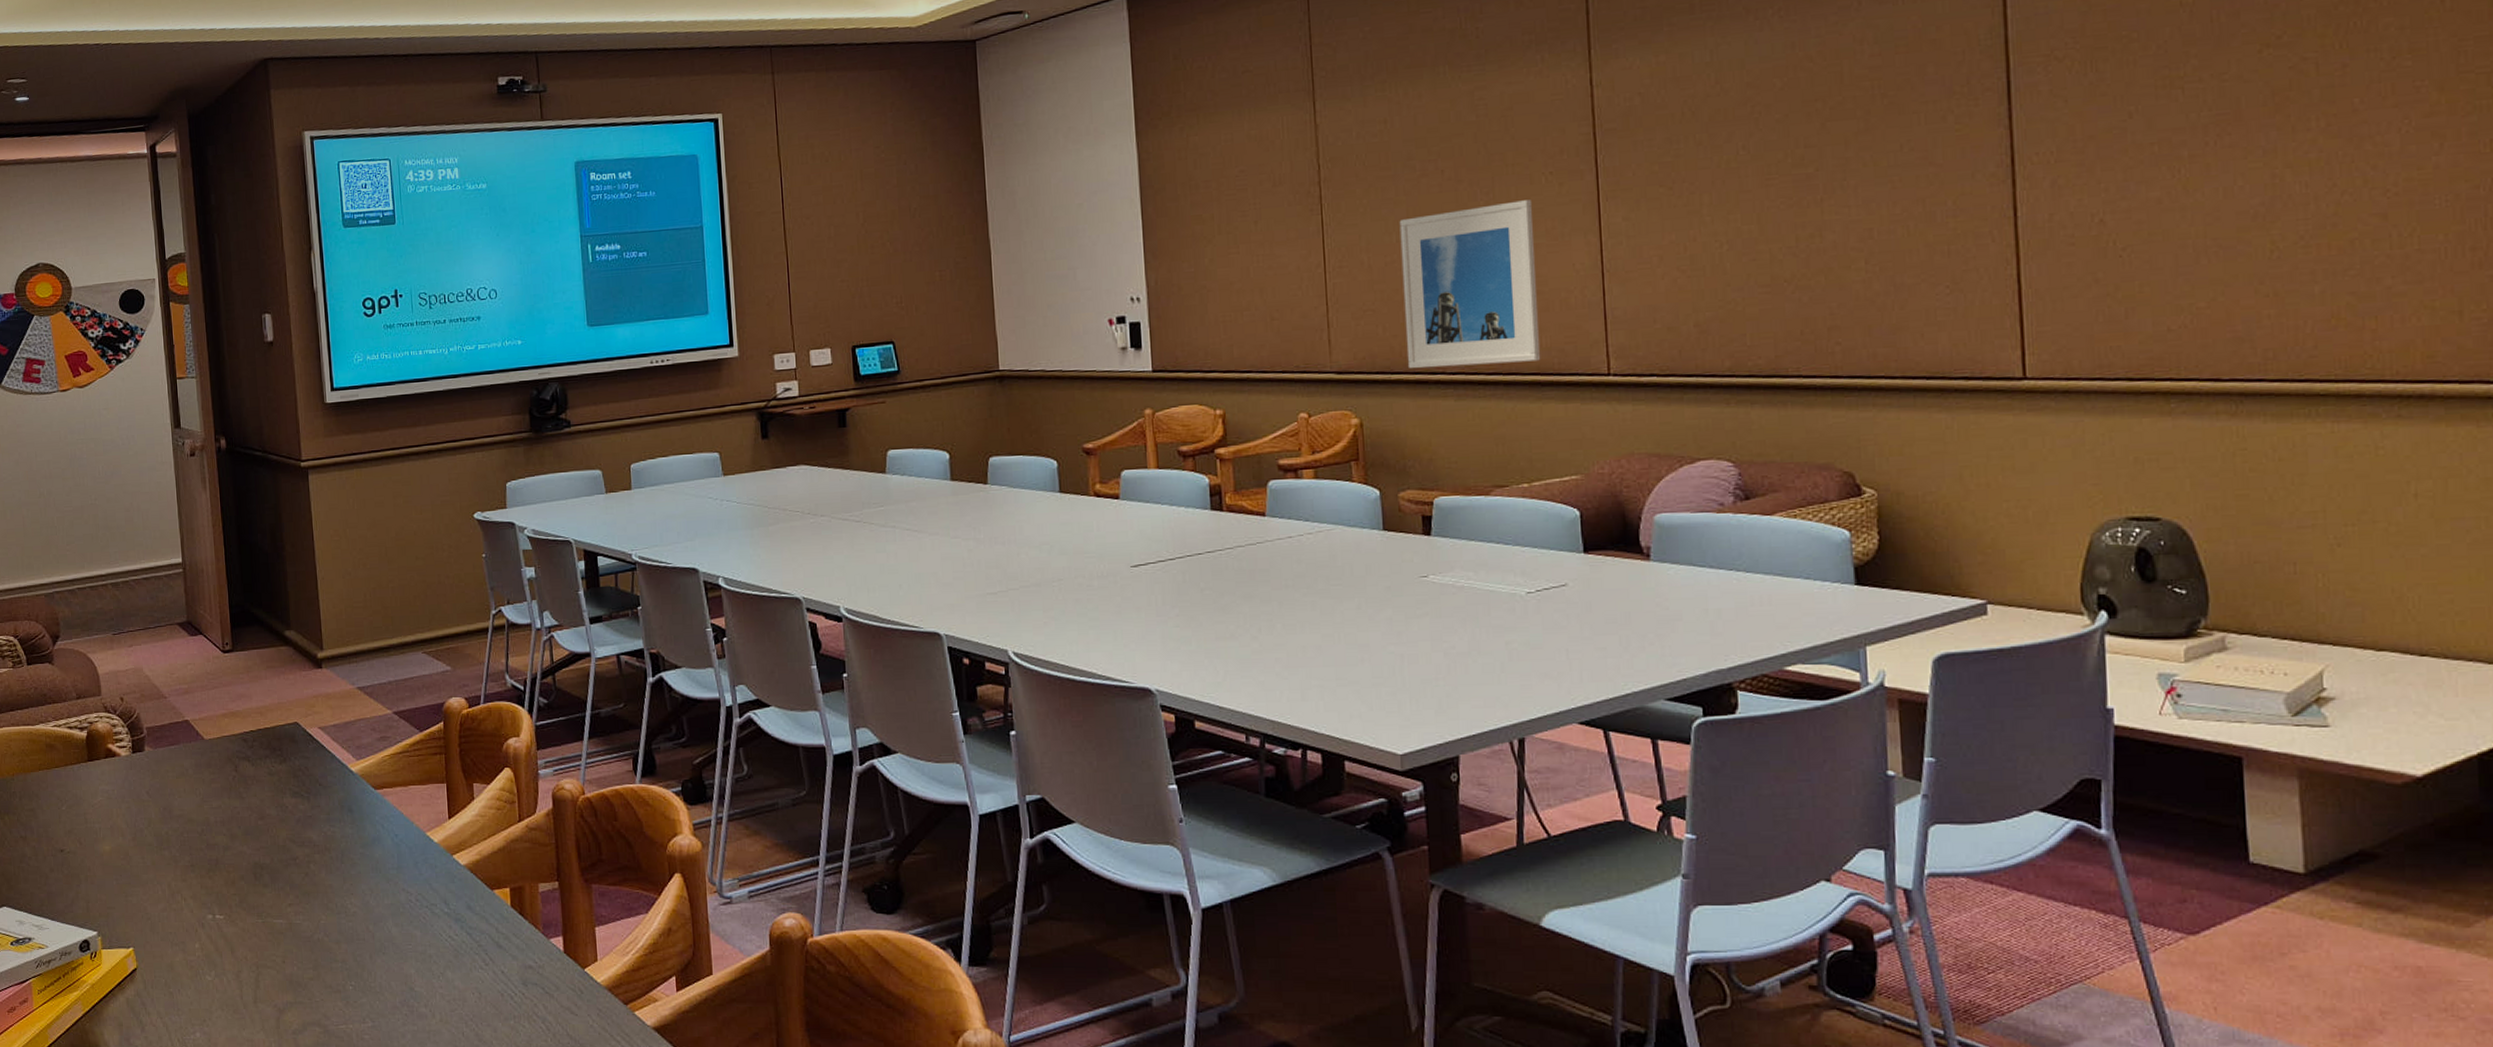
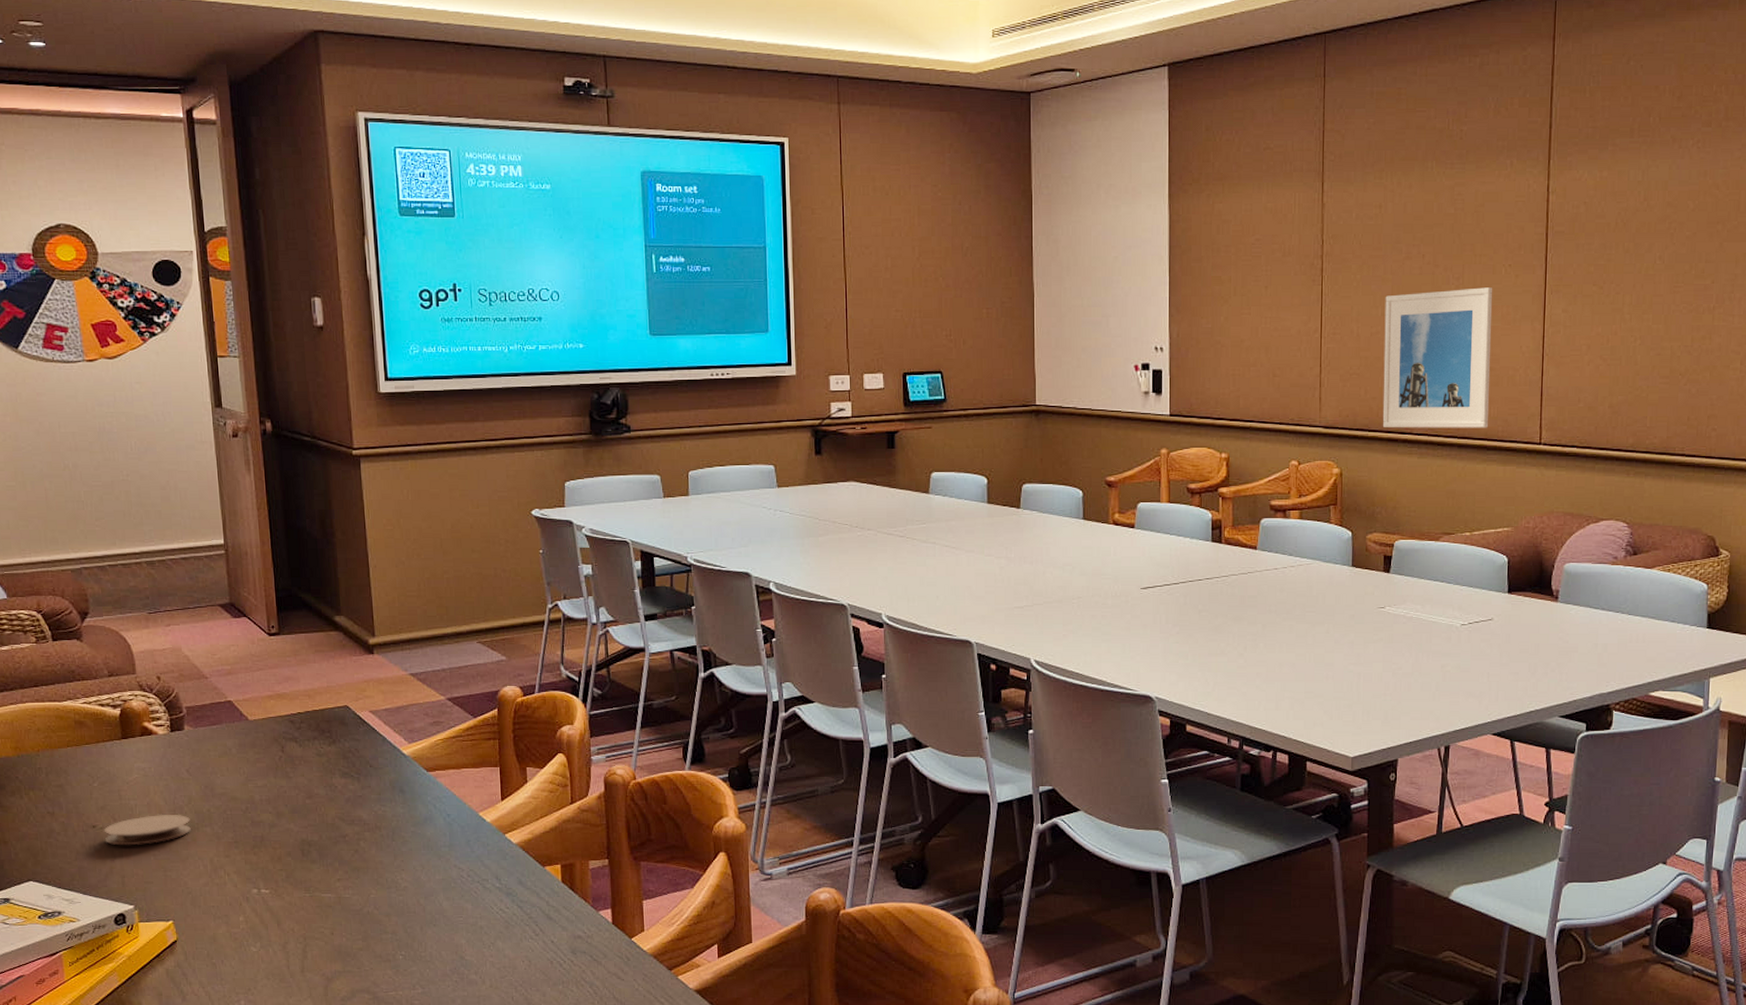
coaster: none [71,837,151,870] -> present [104,814,191,846]

